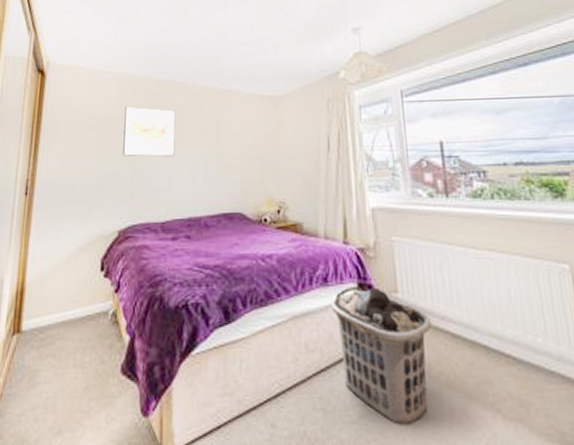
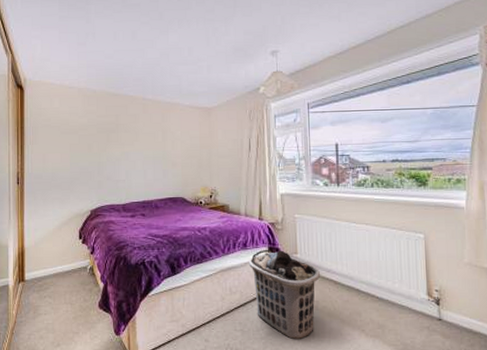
wall art: present [123,106,176,157] -> none [90,115,131,155]

